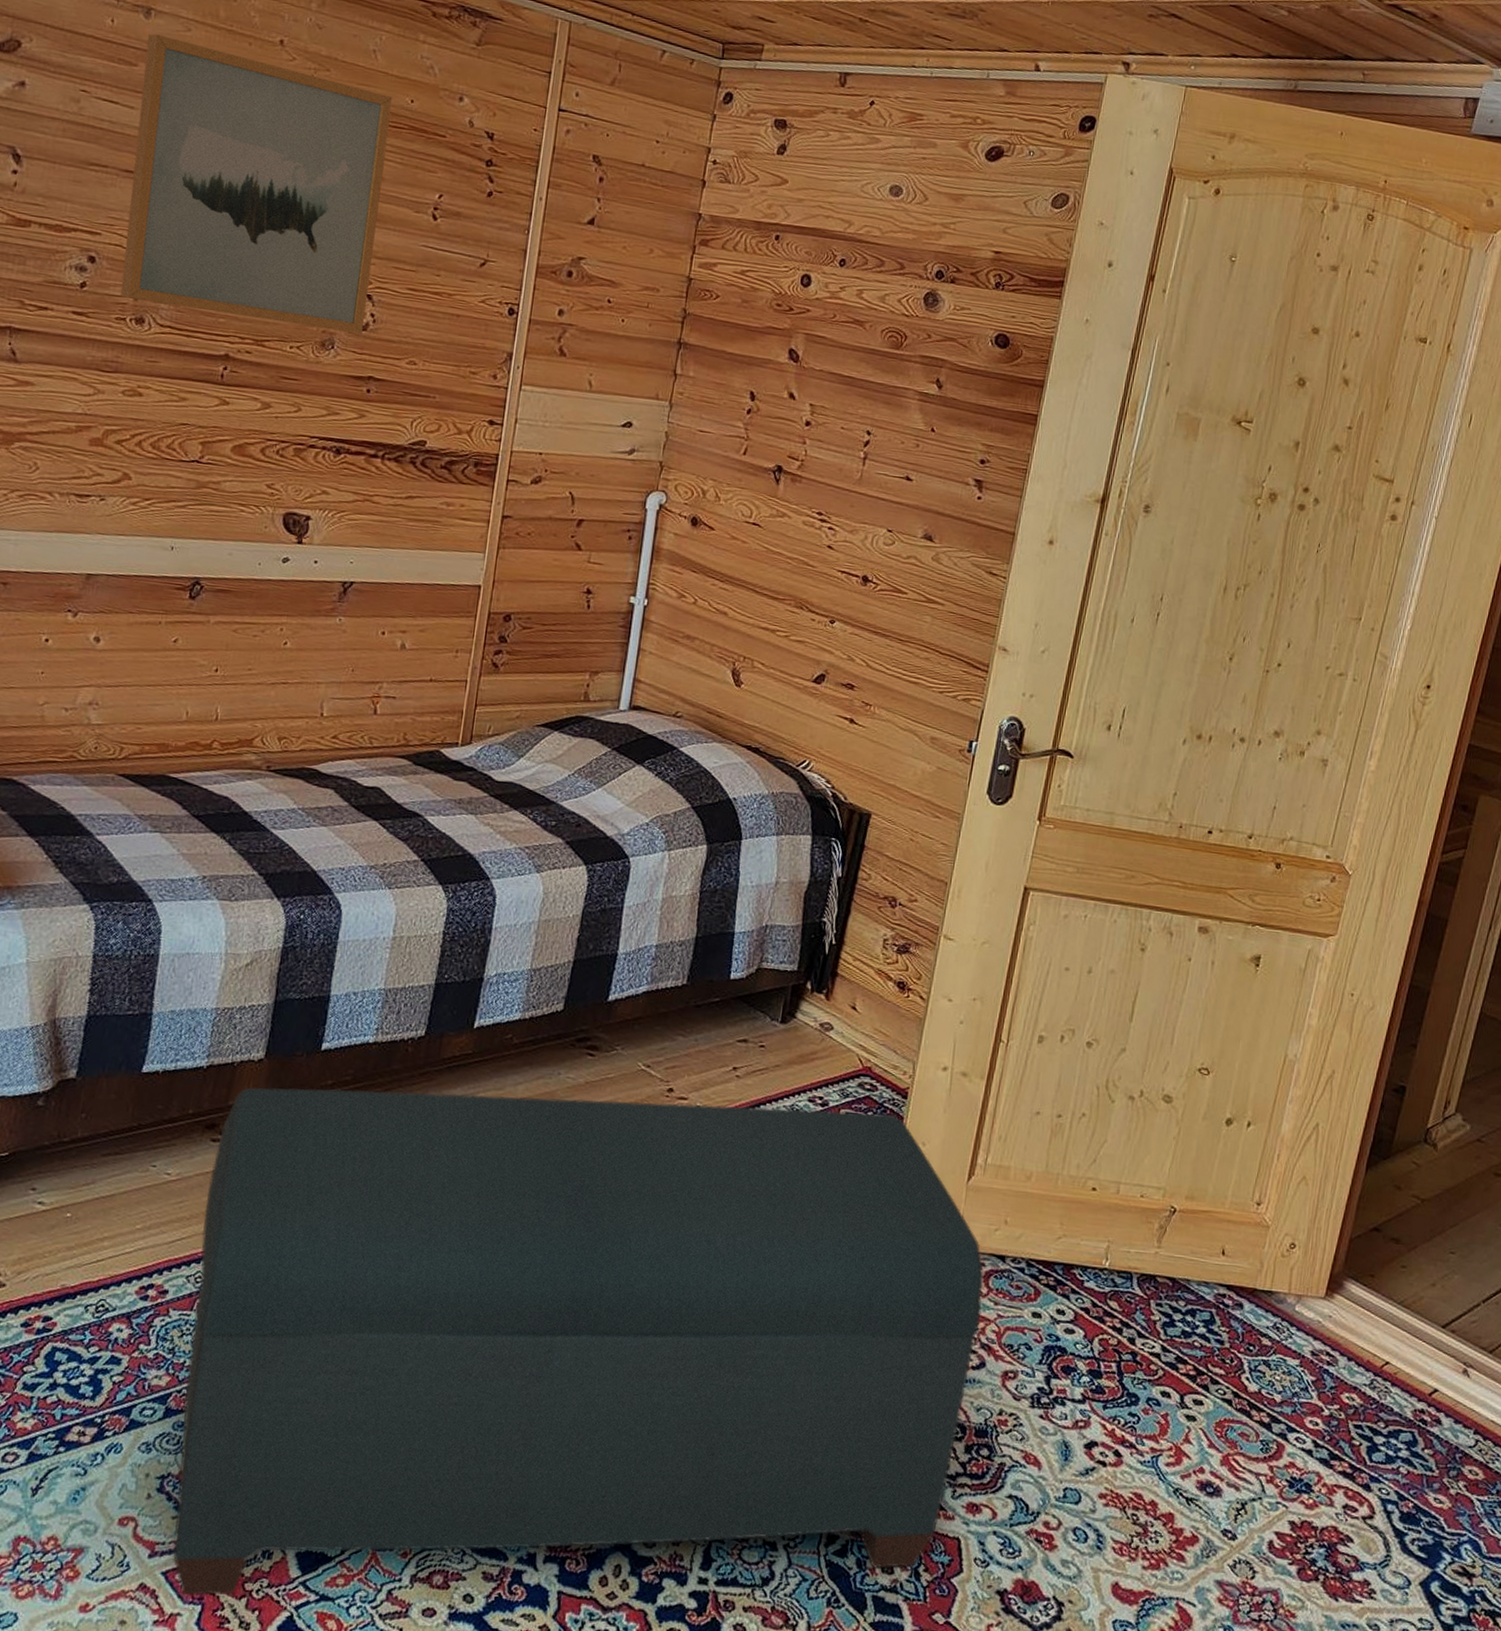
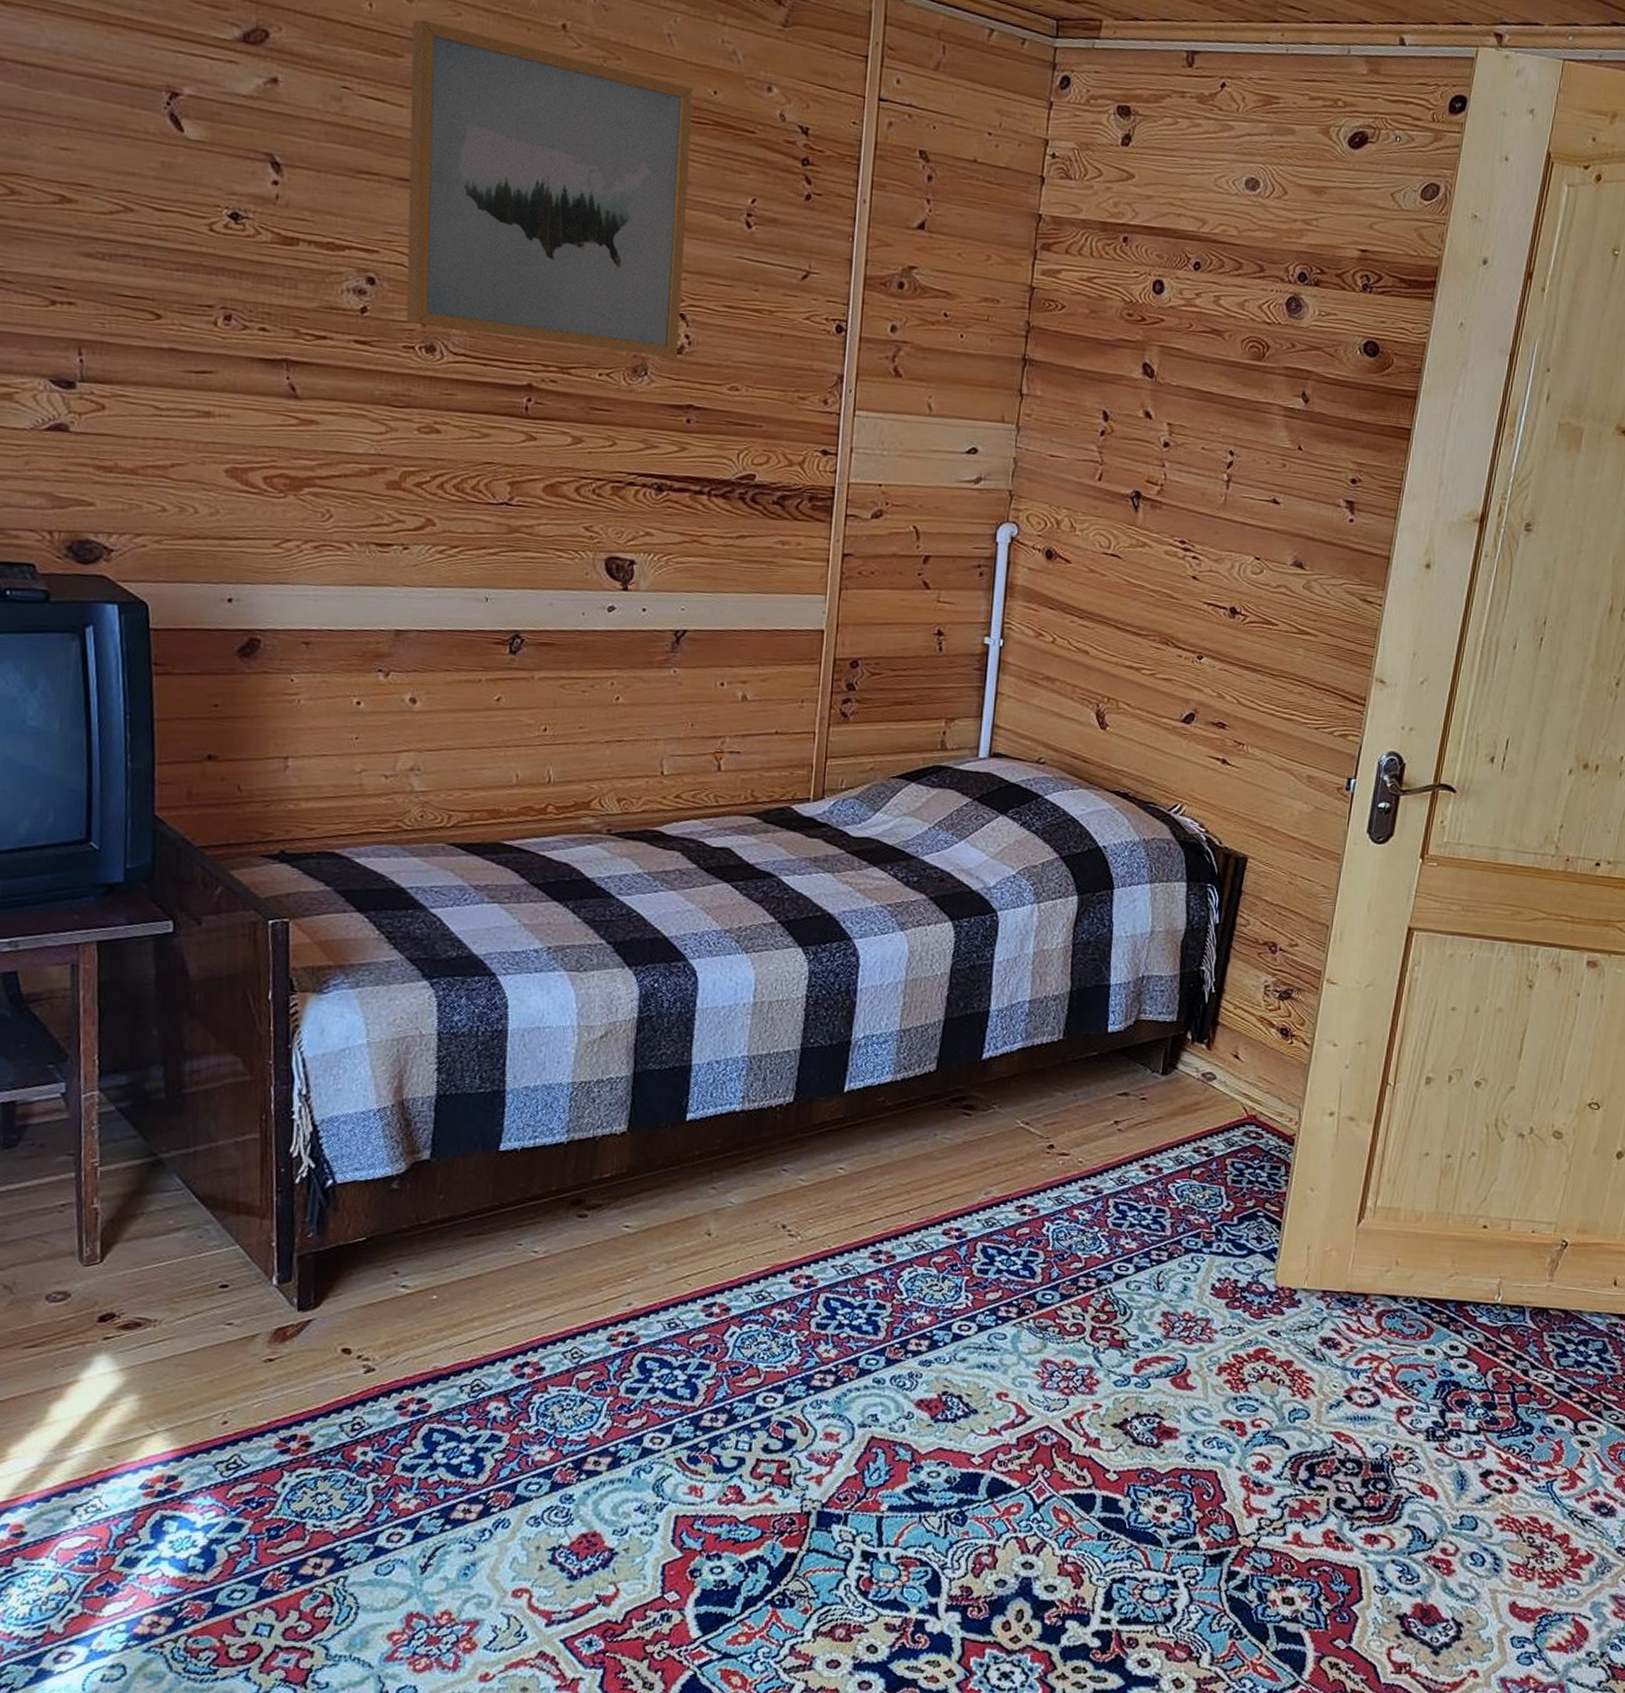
bench: present [172,1087,984,1596] -> none [569,1159,1377,1661]

